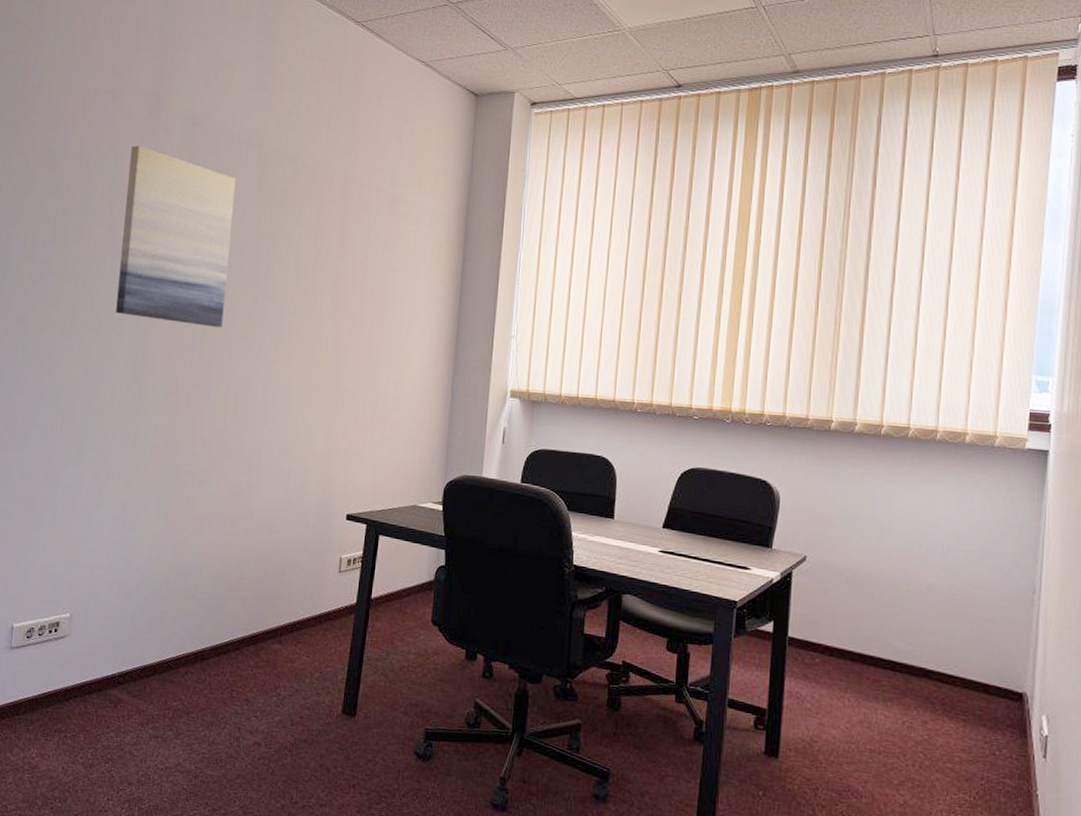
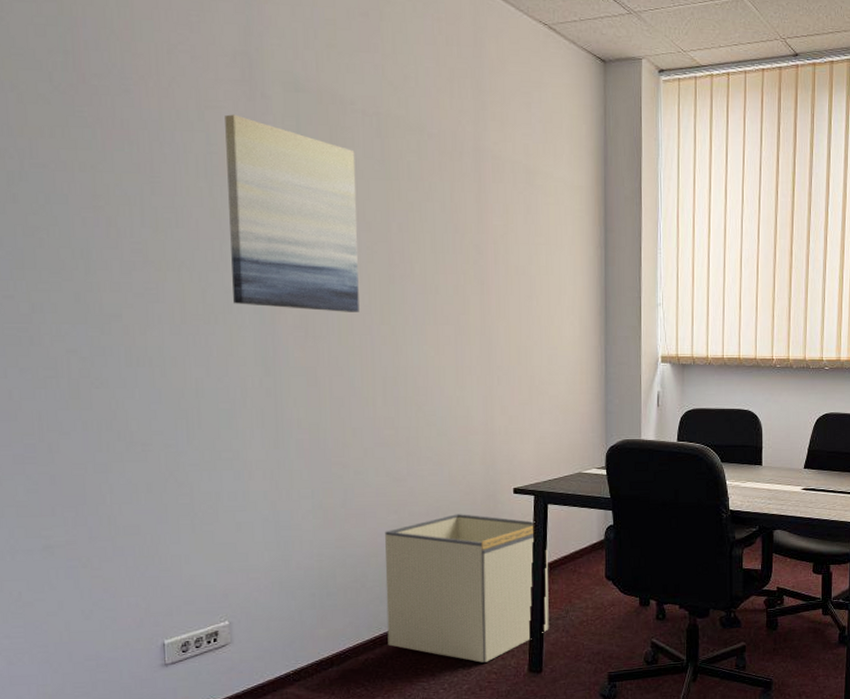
storage bin: none [208,534,375,696] -> present [385,514,549,663]

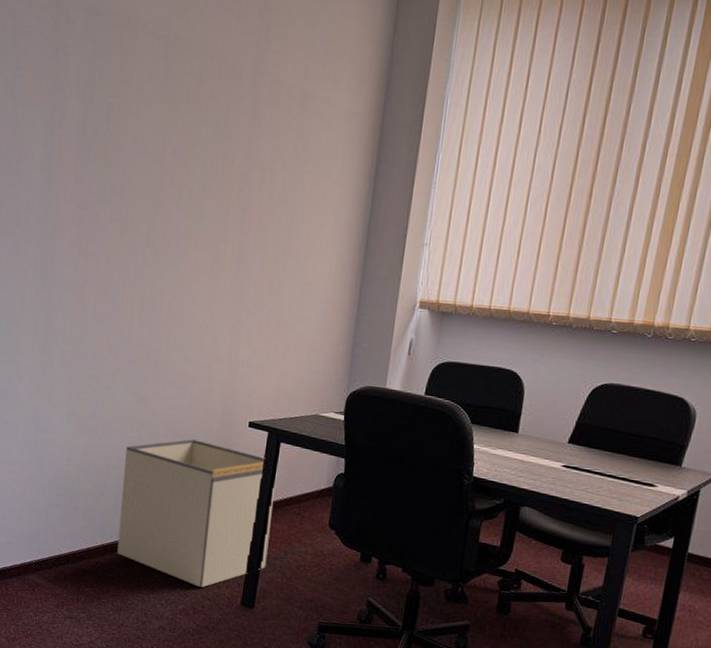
wall art: present [225,114,360,312] -> none [23,39,141,234]

